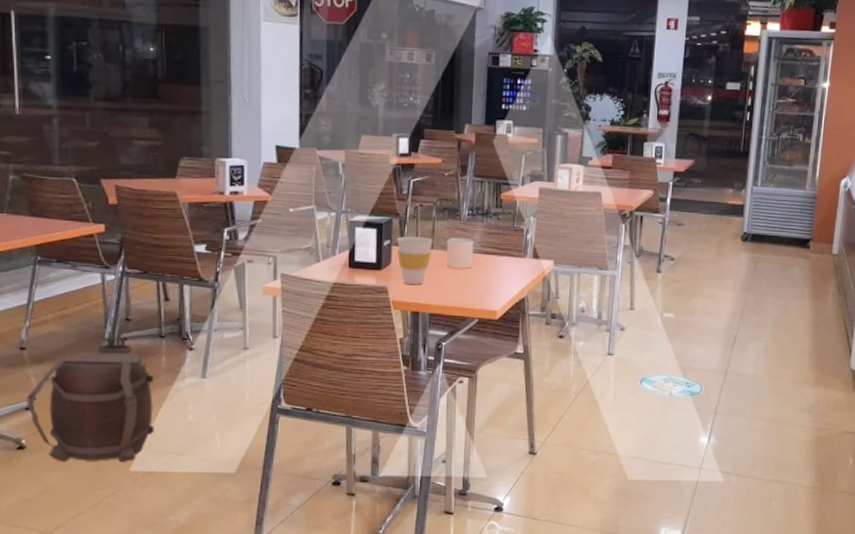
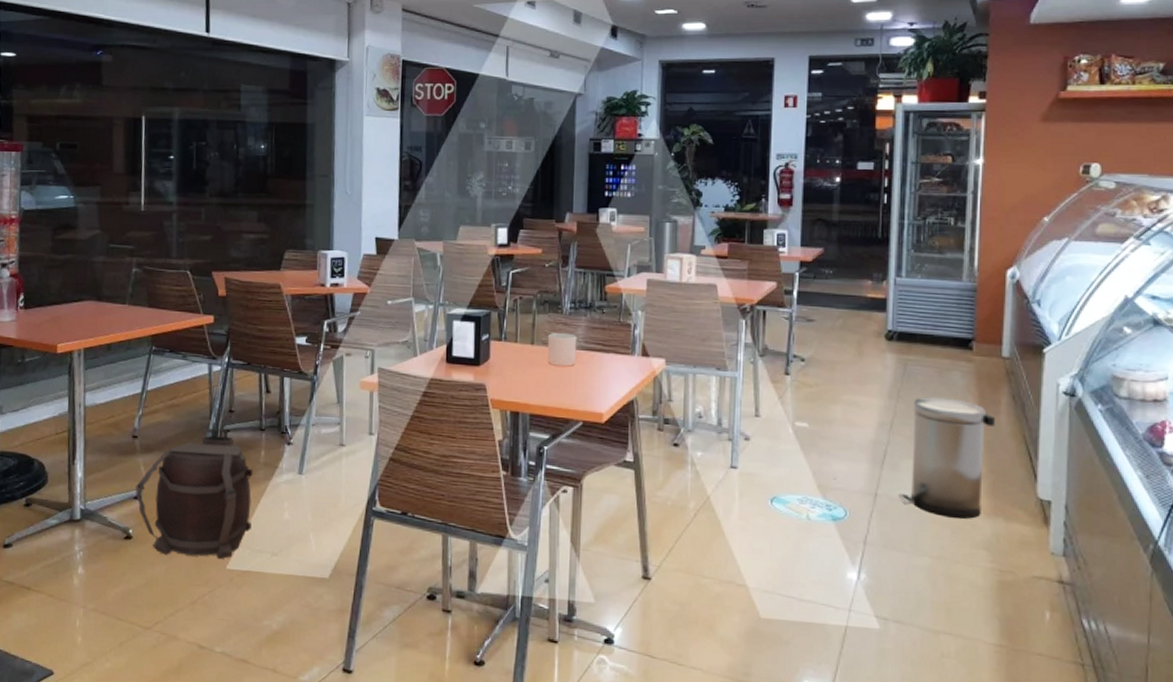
cup: present [397,236,433,285] -> none [495,330,533,383]
pedal bin: none [743,289,823,388] -> present [897,396,995,519]

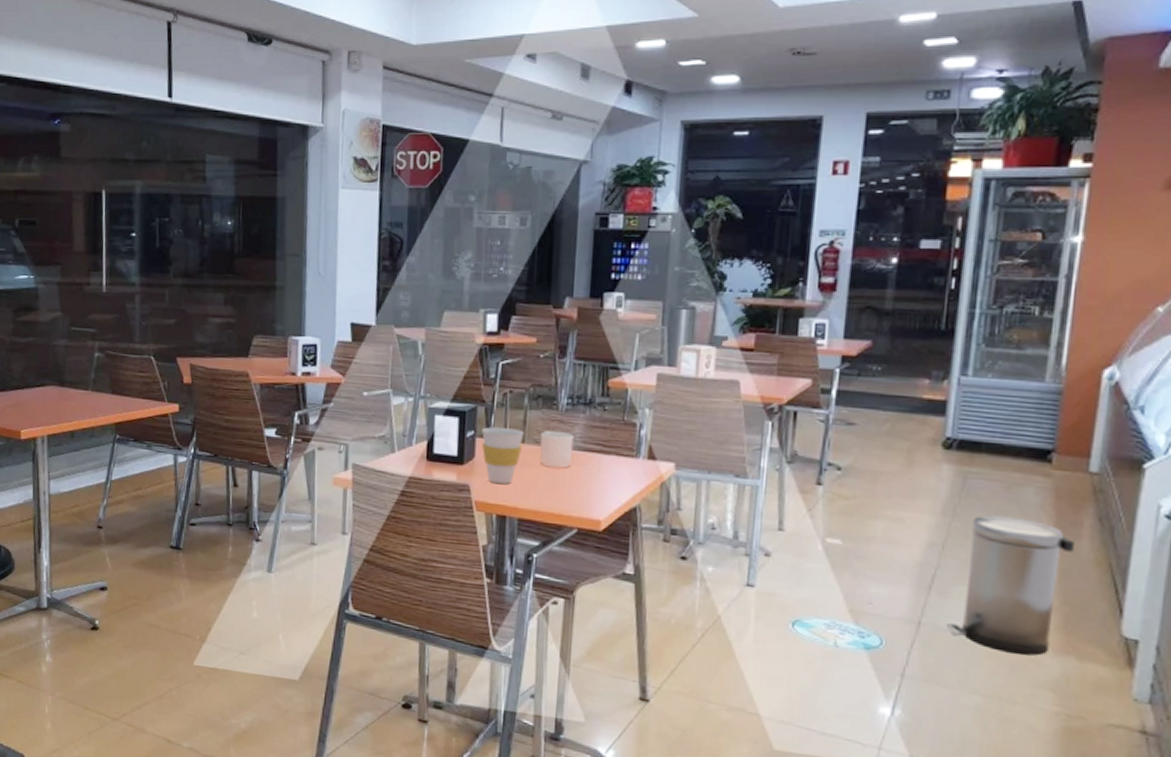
backpack: present [135,427,253,560] -> none [101,520,220,655]
cup: none [495,330,533,383] -> present [482,427,524,485]

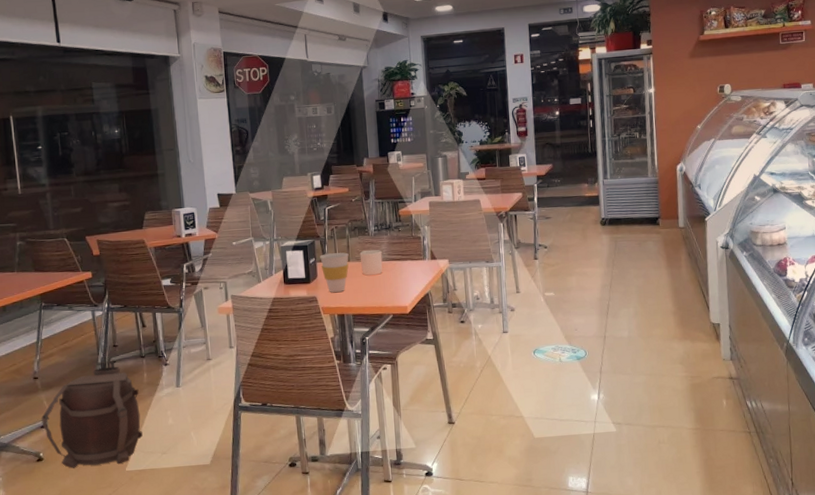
backpack: none [101,520,220,655] -> present [41,360,143,468]
pedal bin: present [945,515,1075,656] -> none [619,261,679,346]

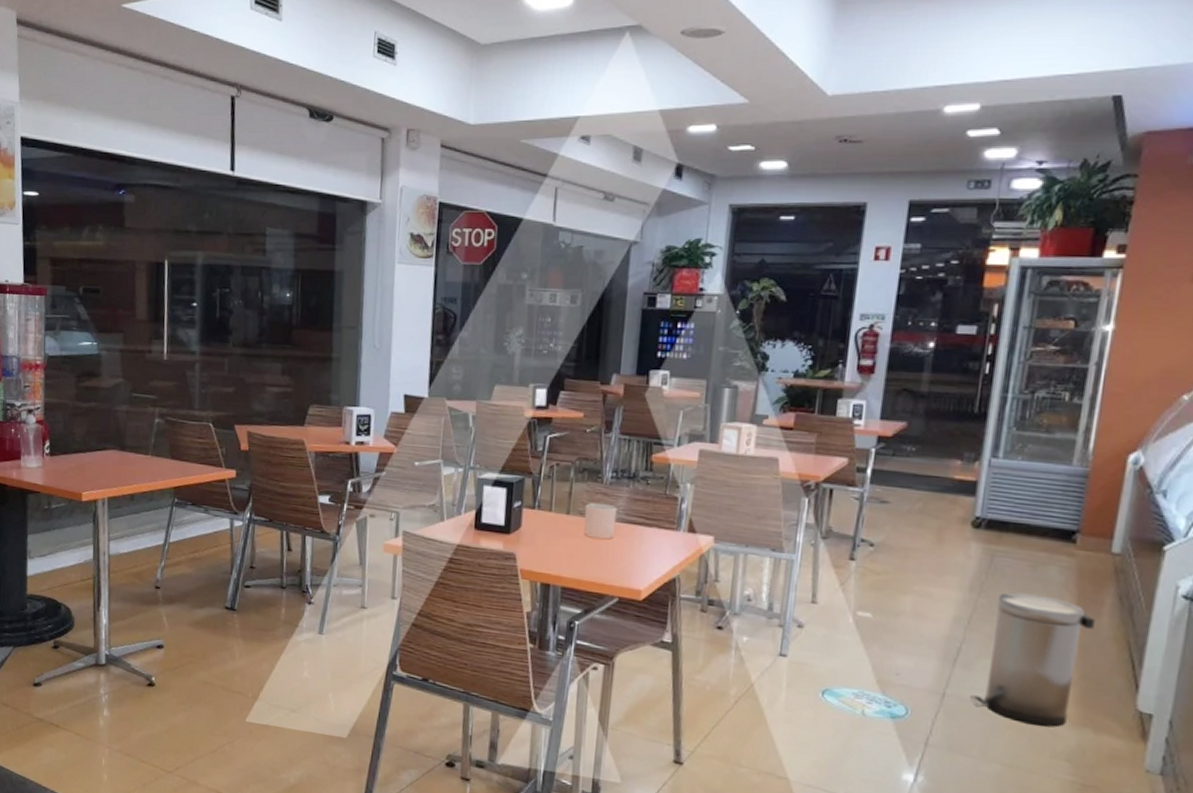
backpack: present [41,360,143,468] -> none [158,582,273,712]
cup: present [320,252,349,293] -> none [528,498,570,554]
pedal bin: none [619,261,679,346] -> present [969,592,1095,727]

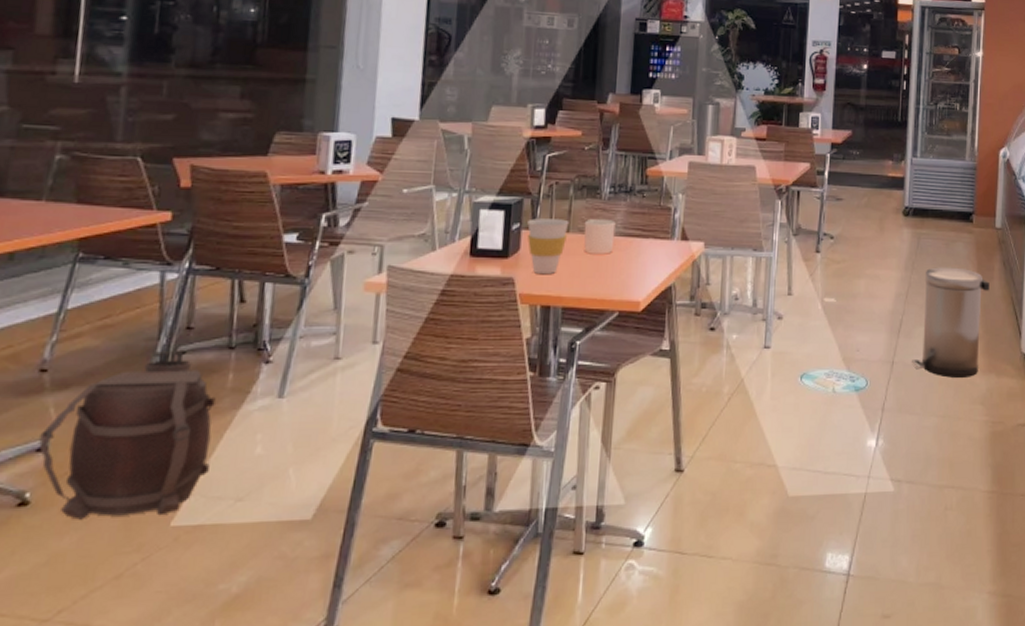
backpack: none [158,582,273,712] -> present [39,349,216,520]
cup: none [528,498,570,554] -> present [527,218,569,275]

